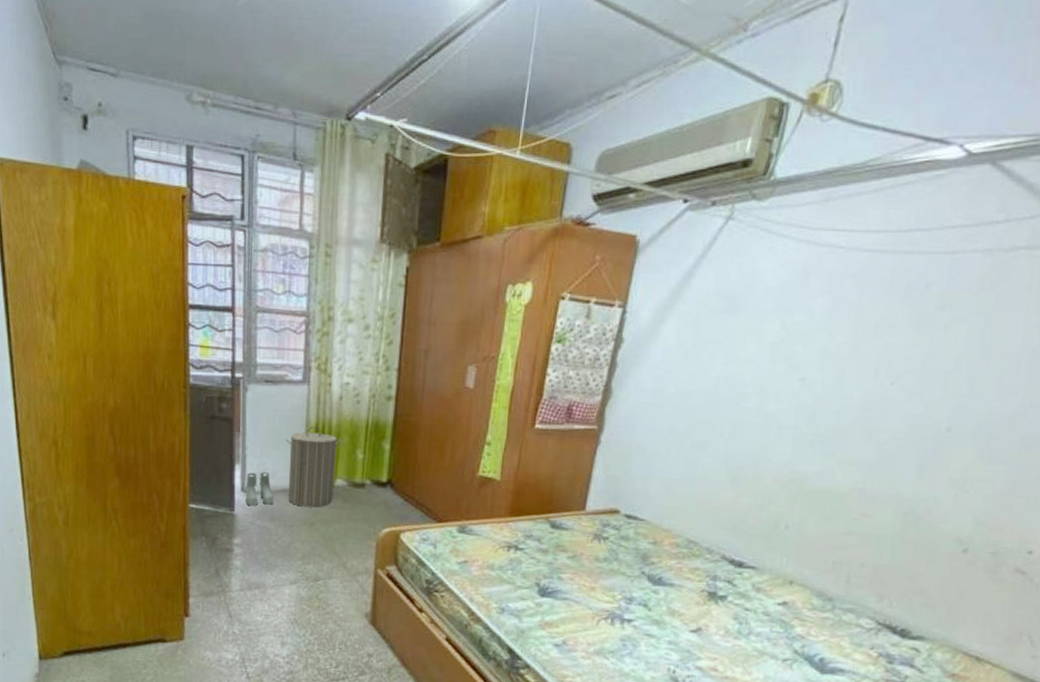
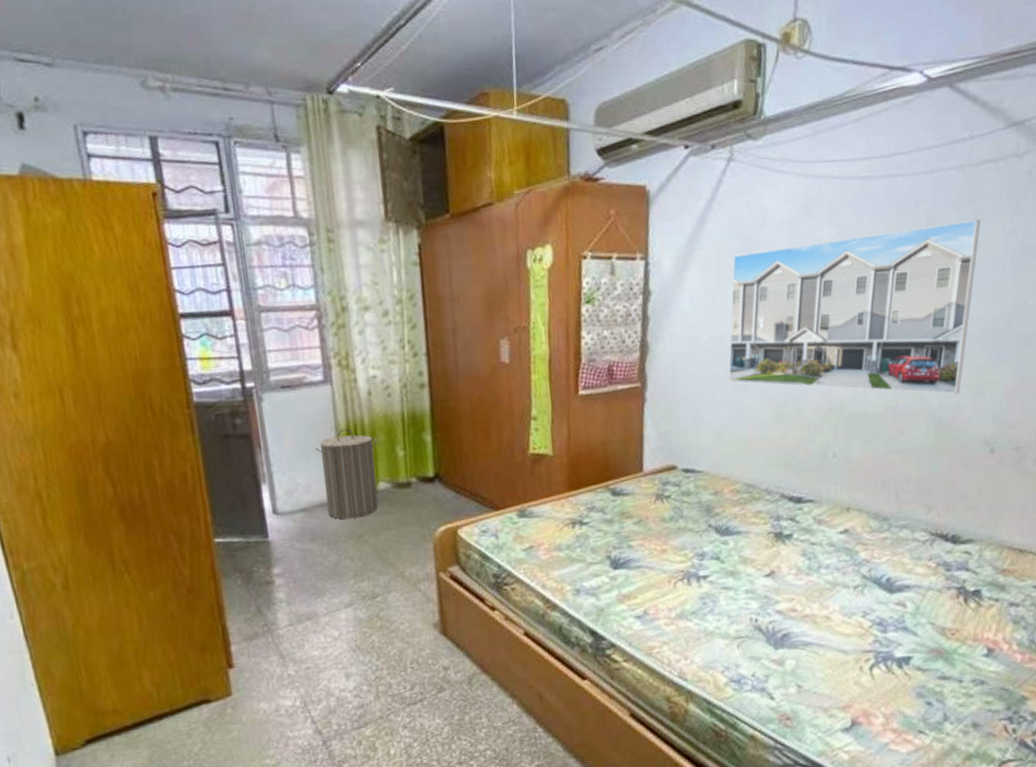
boots: present [244,472,274,506] -> none [276,487,312,528]
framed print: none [688,307,1001,487] -> present [728,218,981,395]

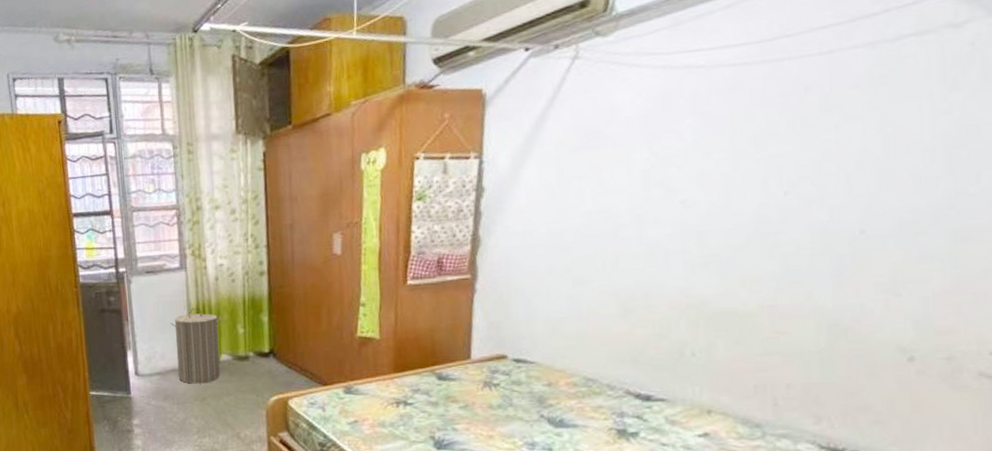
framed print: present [728,218,981,395] -> none [567,99,899,295]

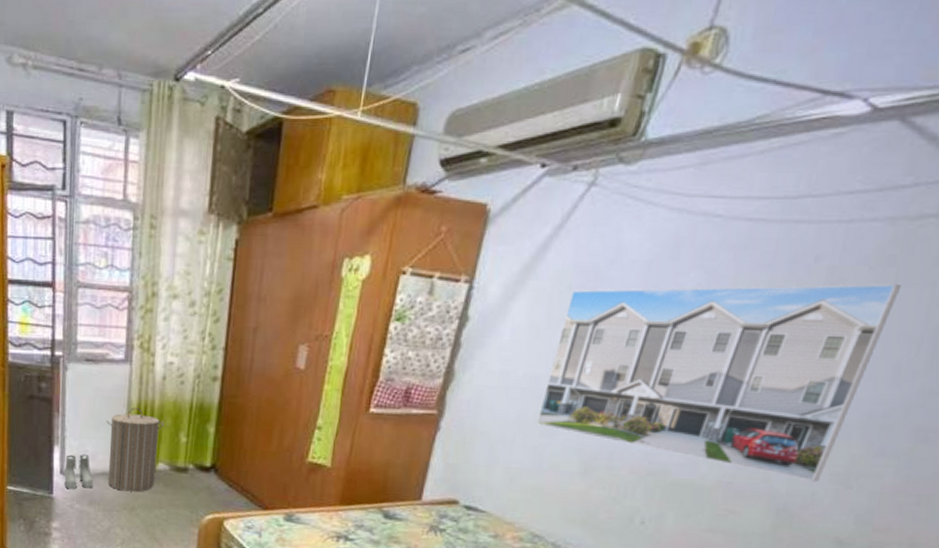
boots: none [138,355,166,387] -> present [63,454,94,489]
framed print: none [567,99,899,295] -> present [536,283,902,483]

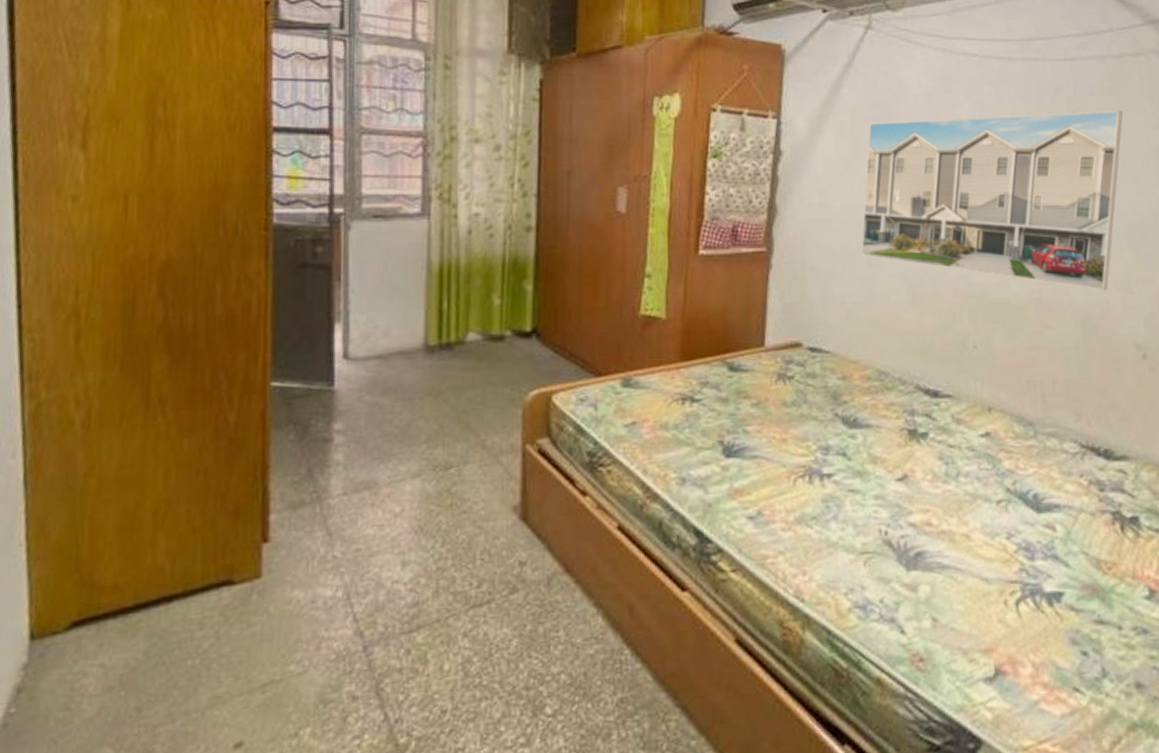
boots: present [63,454,94,489] -> none [347,331,387,376]
laundry hamper: present [105,407,165,492] -> none [400,268,473,372]

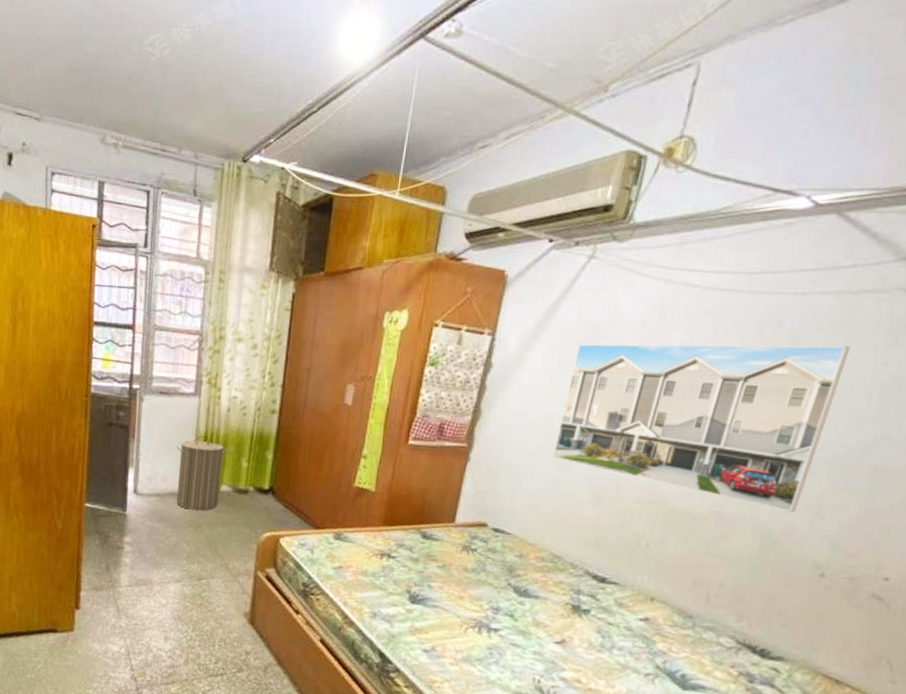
laundry hamper: none [400,268,473,372] -> present [176,435,228,511]

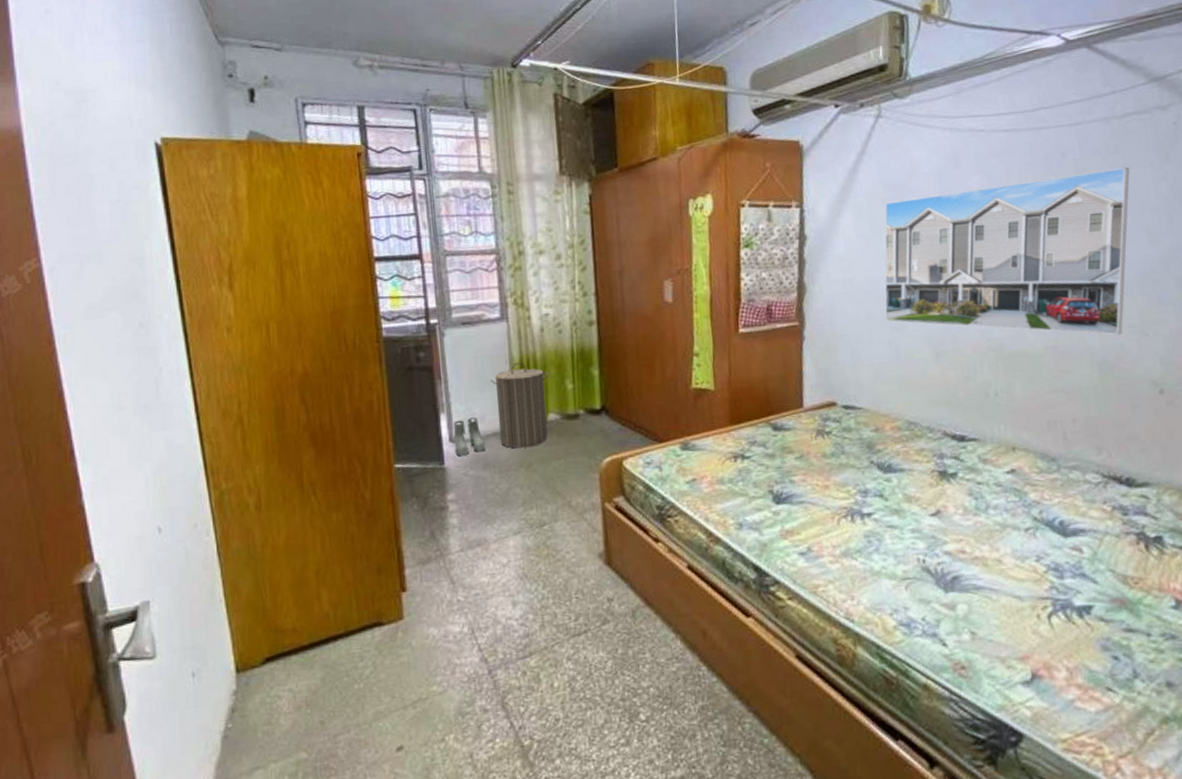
boots: none [136,476,164,507] -> present [453,417,486,456]

